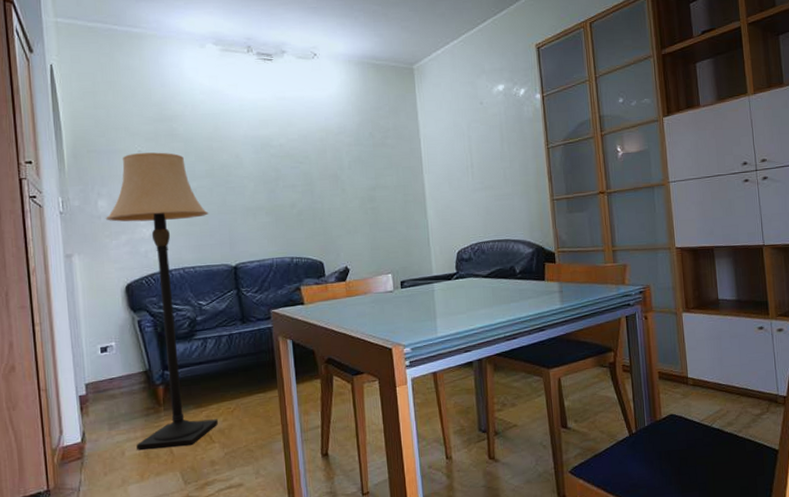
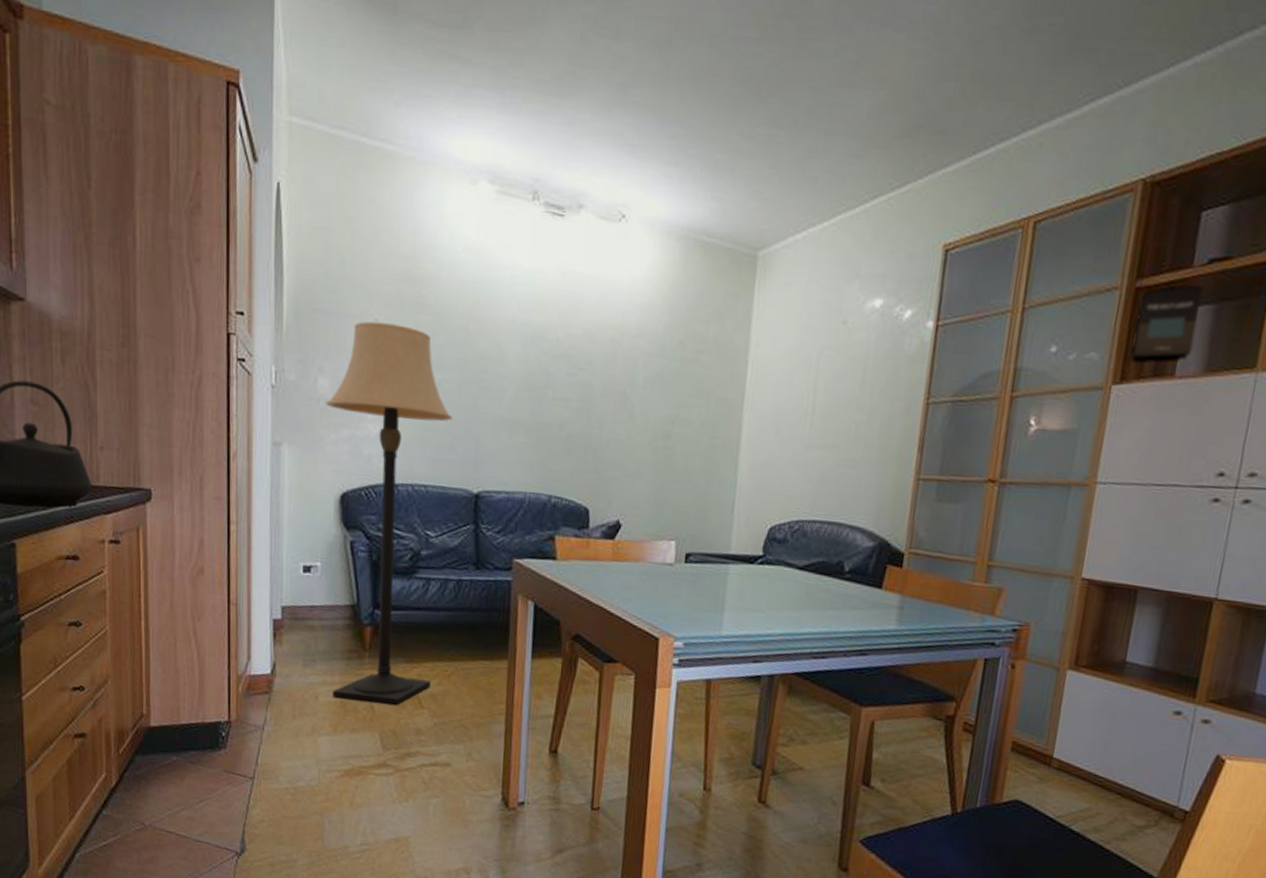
books: none [666,49,707,102] -> present [1130,287,1203,364]

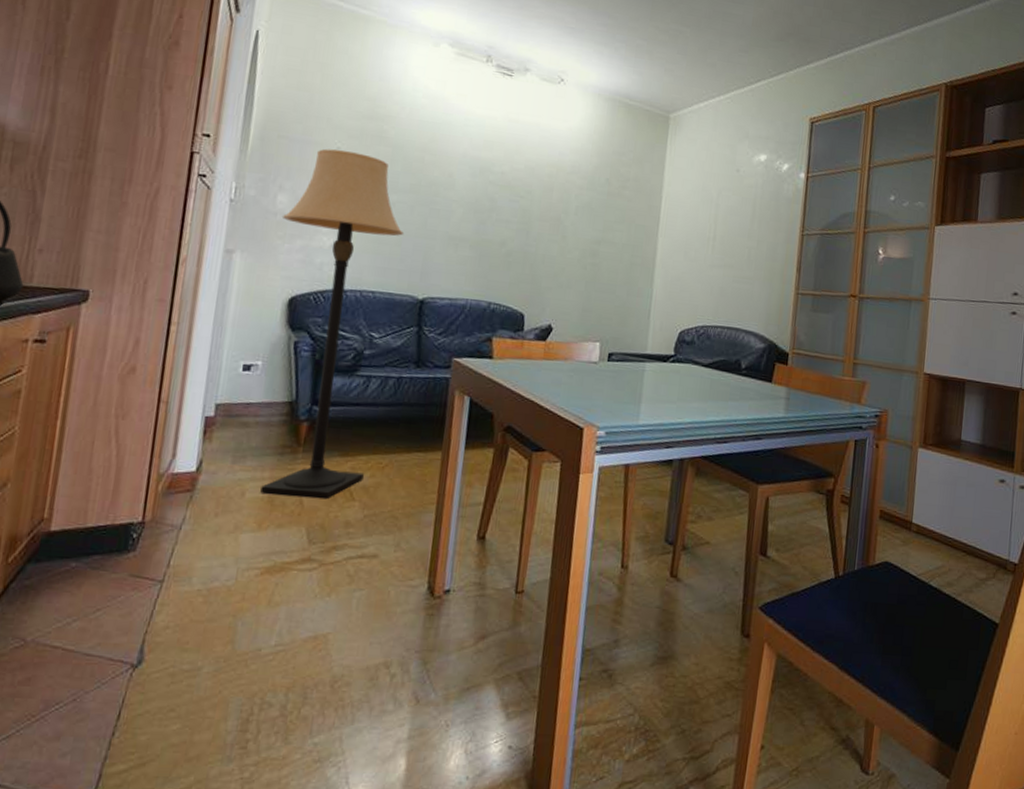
books: present [1130,287,1203,364] -> none [946,159,991,212]

